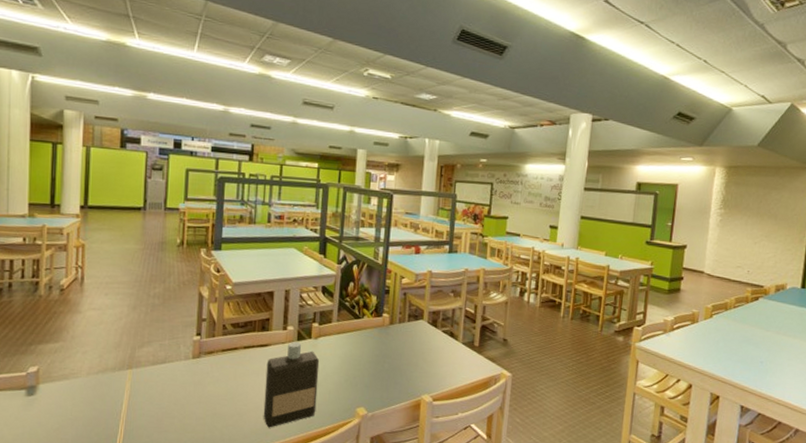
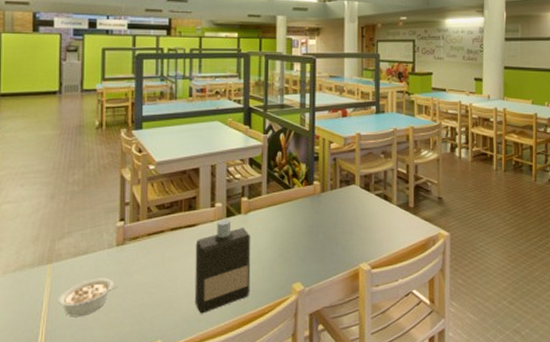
legume: none [136,386,193,421] -> present [57,278,119,317]

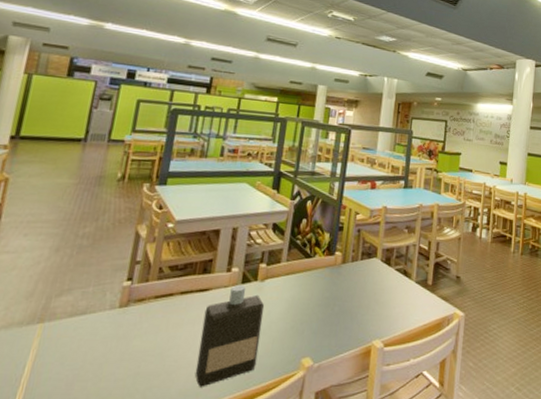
legume: present [57,278,119,317] -> none [42,342,114,385]

